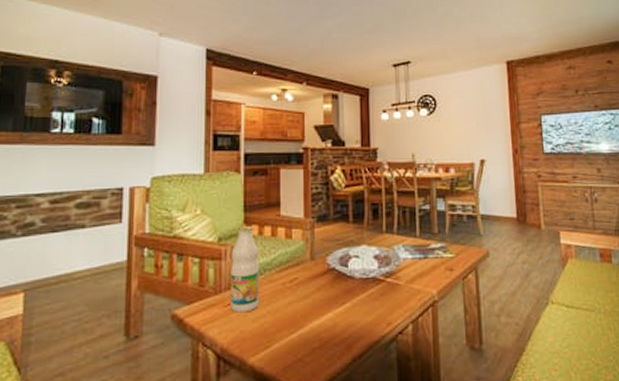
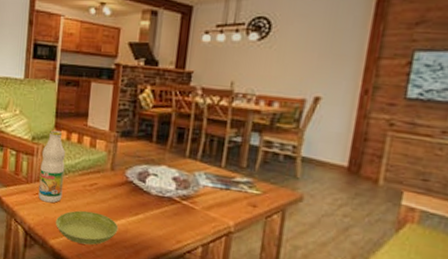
saucer: none [253,311,326,354] -> present [55,210,119,245]

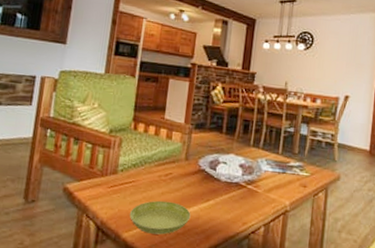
bottle: present [38,130,66,203] -> none [113,123,143,195]

